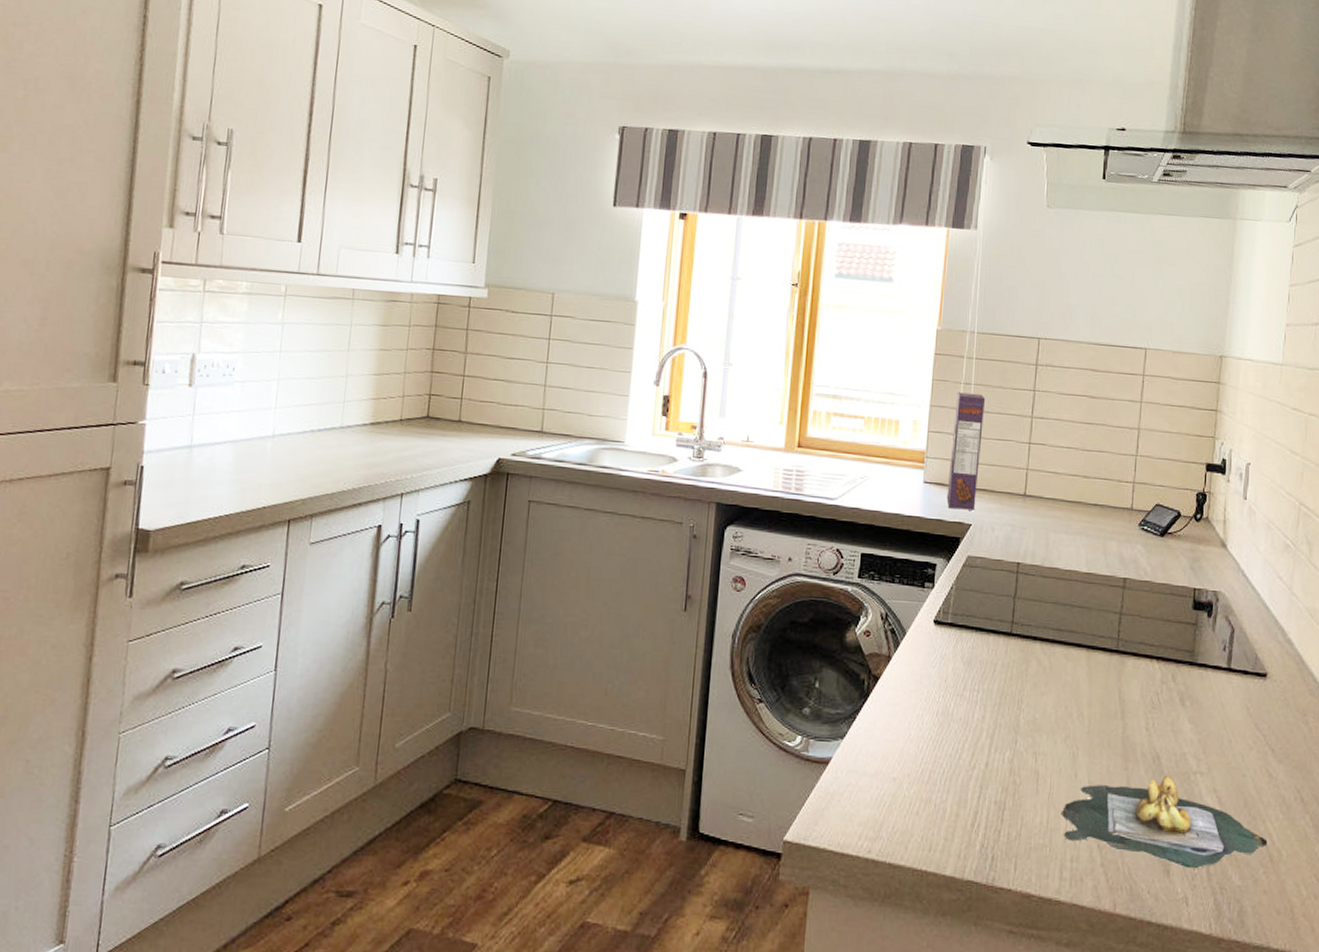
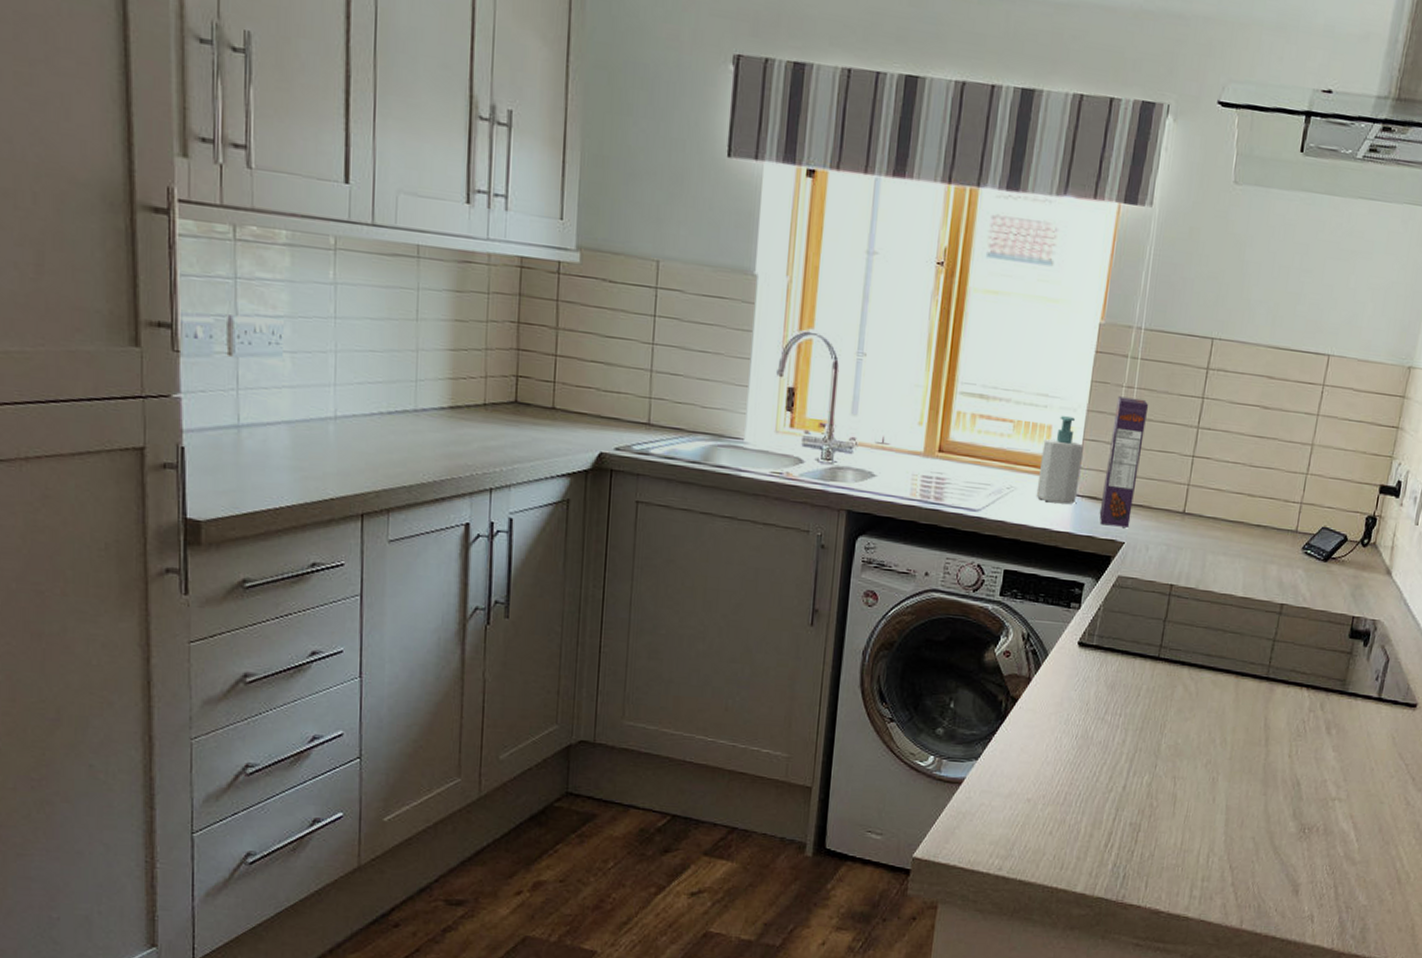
soap bottle: none [887,411,929,491] -> present [1036,416,1084,505]
banana bunch: present [1061,774,1268,869] -> none [1196,800,1398,889]

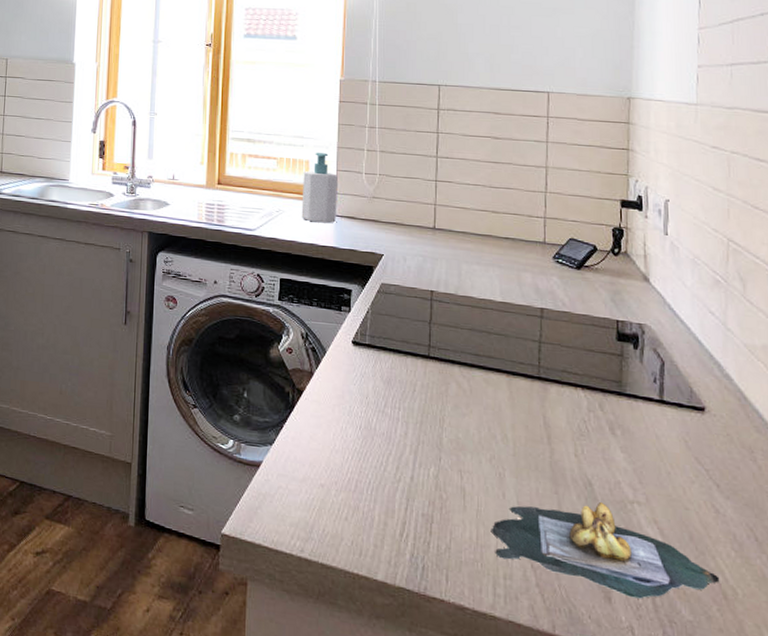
cereal box: present [1099,396,1149,528] -> none [358,135,391,242]
banana bunch: none [1196,800,1398,889] -> present [490,501,720,599]

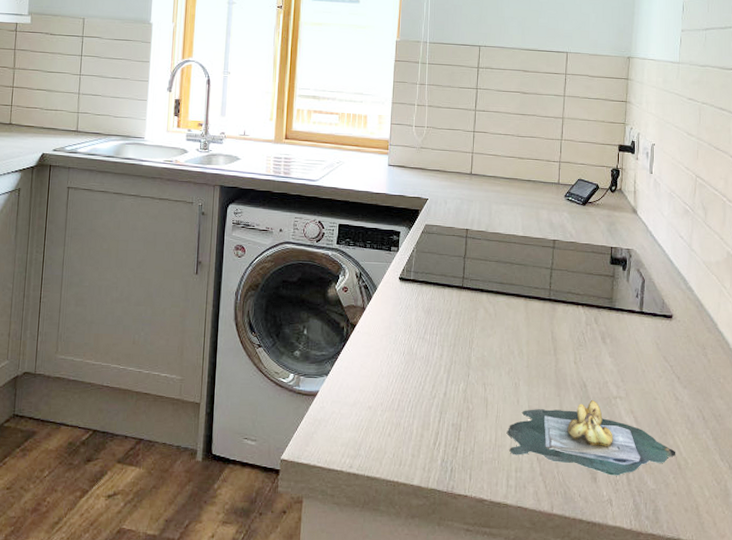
soap bottle: present [301,153,338,224] -> none [359,108,391,173]

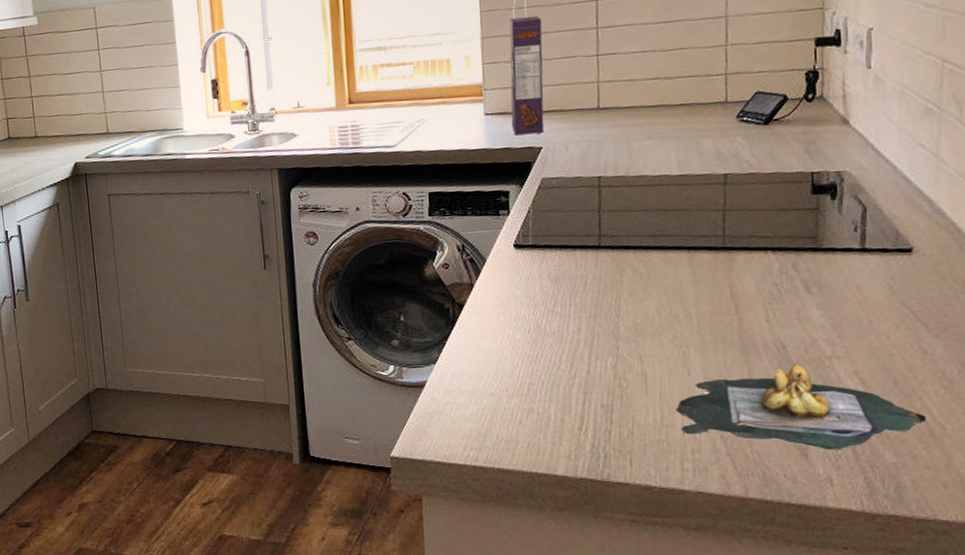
cereal box: none [407,91,438,187] -> present [509,15,544,136]

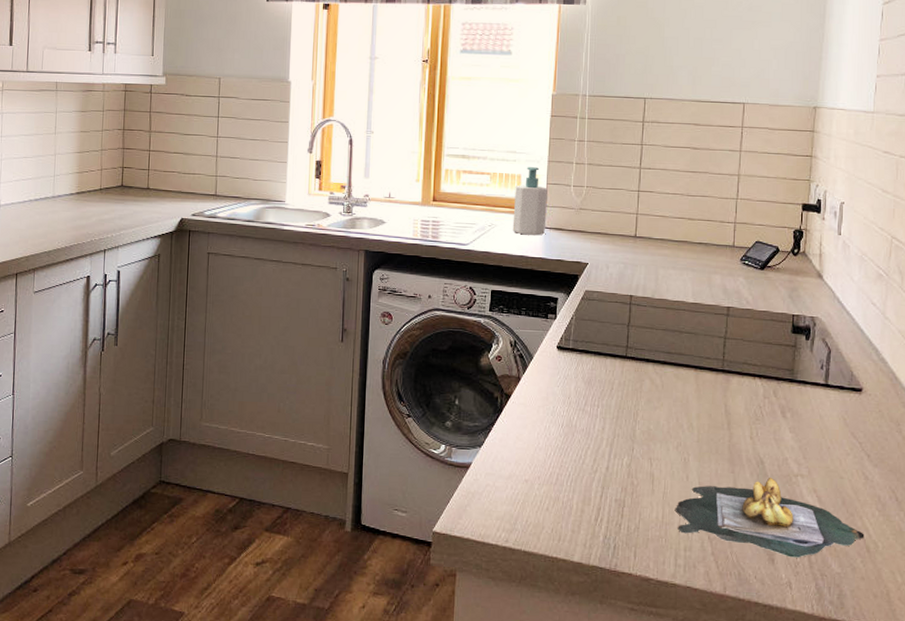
soap bottle: none [444,47,486,126] -> present [512,167,548,236]
cereal box: present [509,15,544,136] -> none [565,148,598,251]

